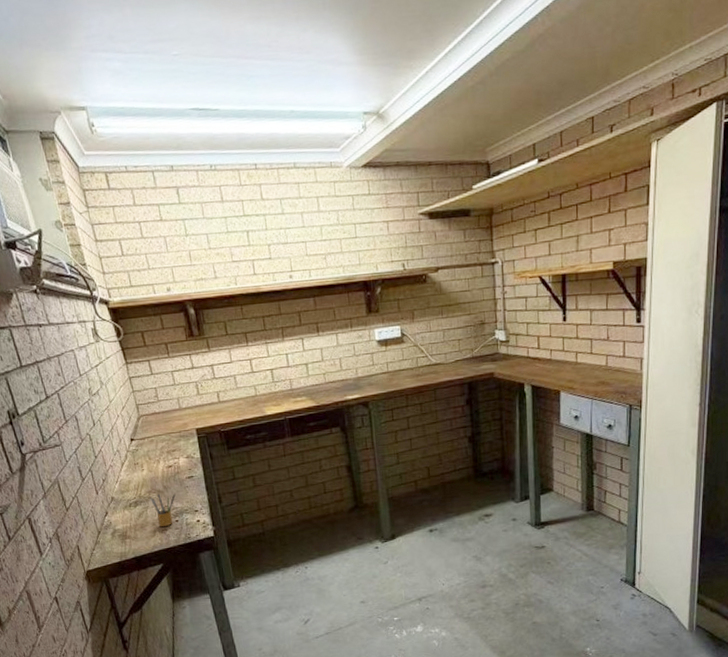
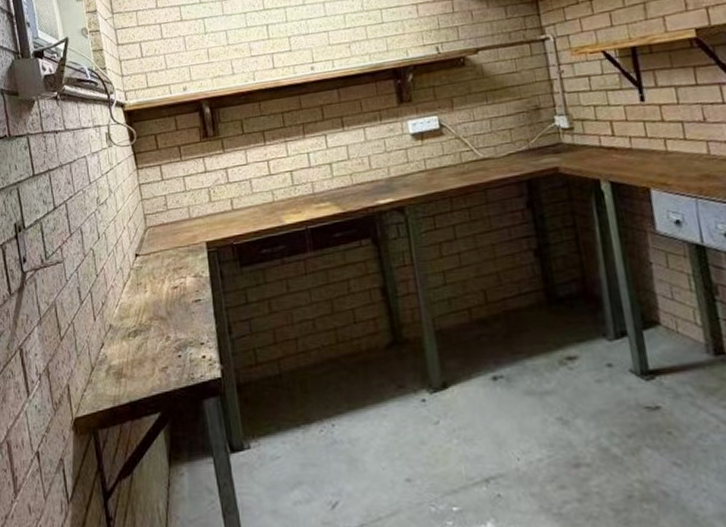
pencil box: present [149,492,176,527] -> none [150,319,180,364]

